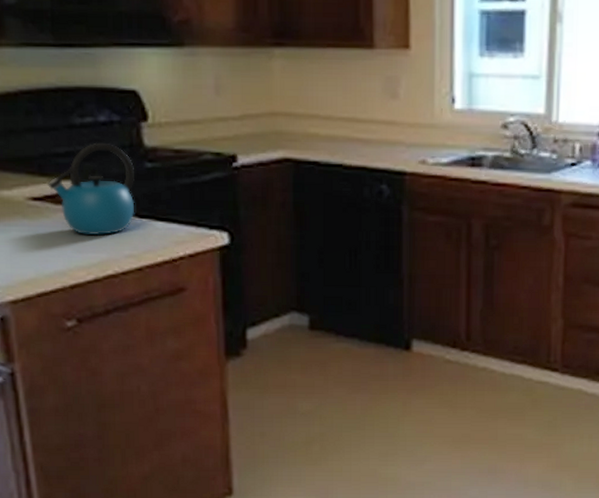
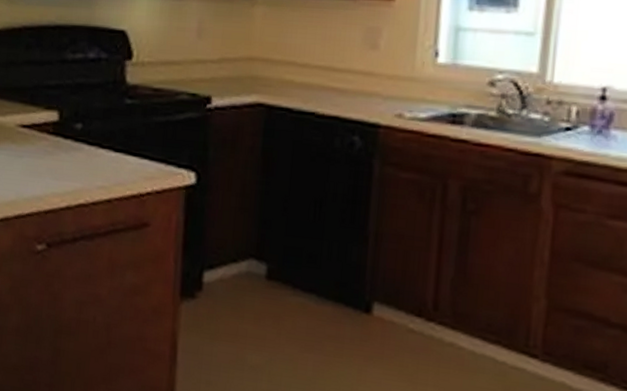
kettle: present [48,142,135,236] -> none [37,77,115,165]

